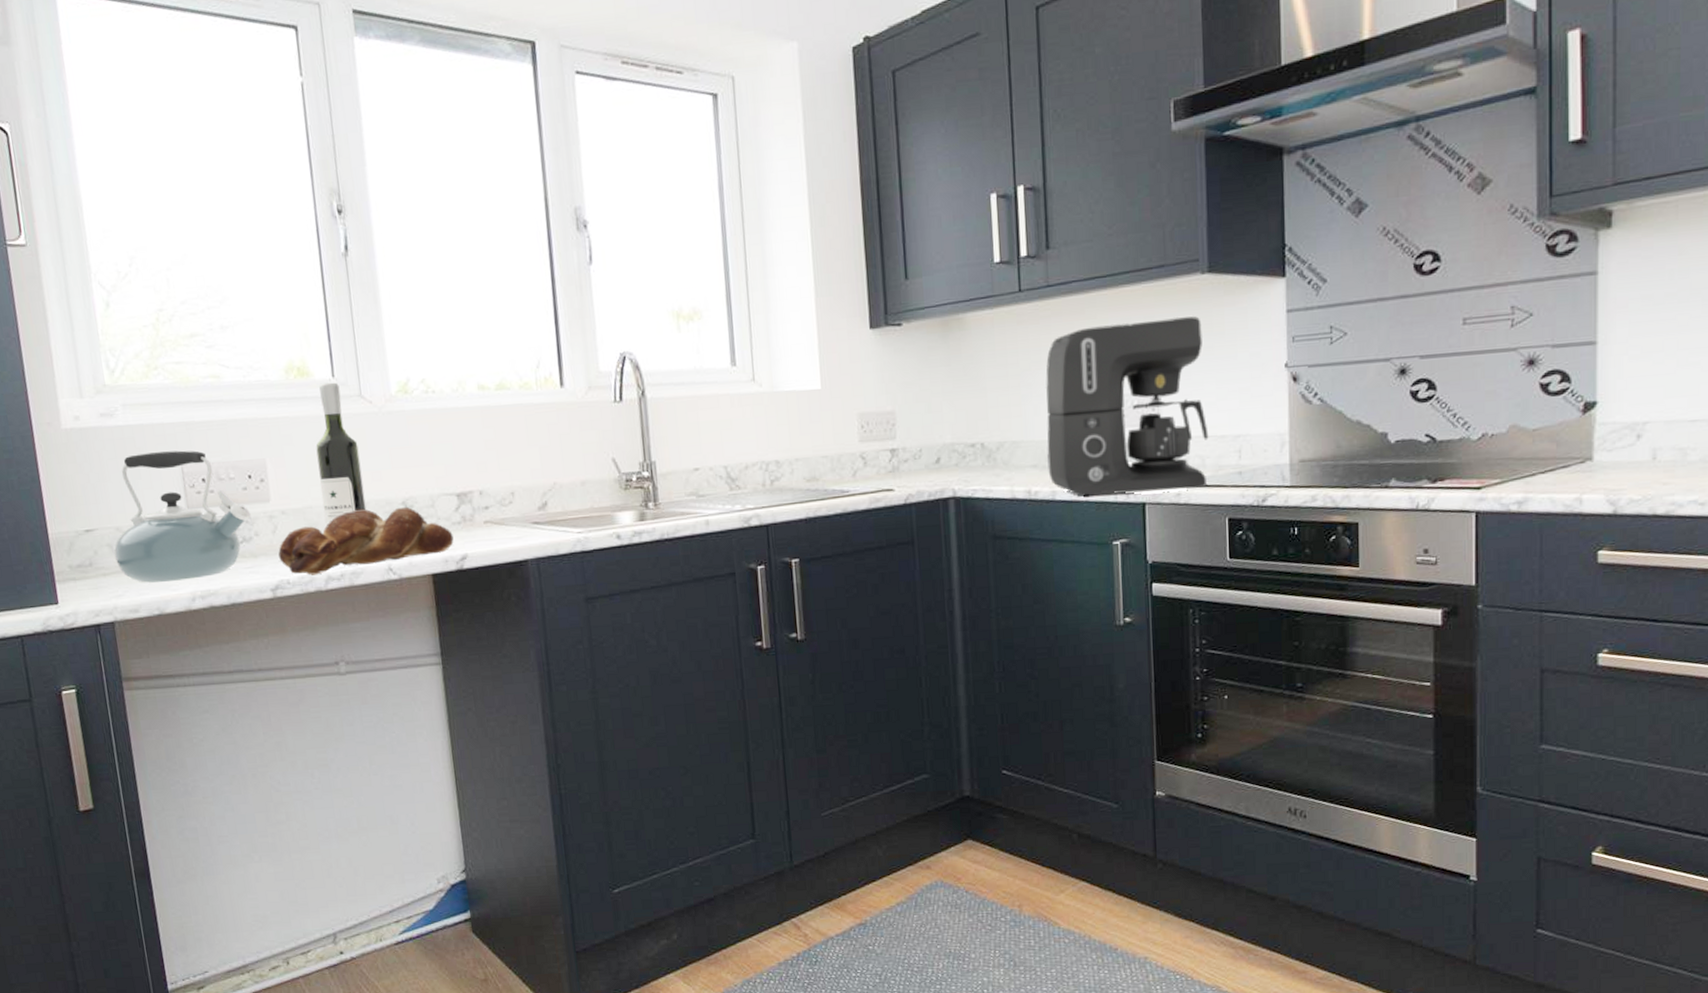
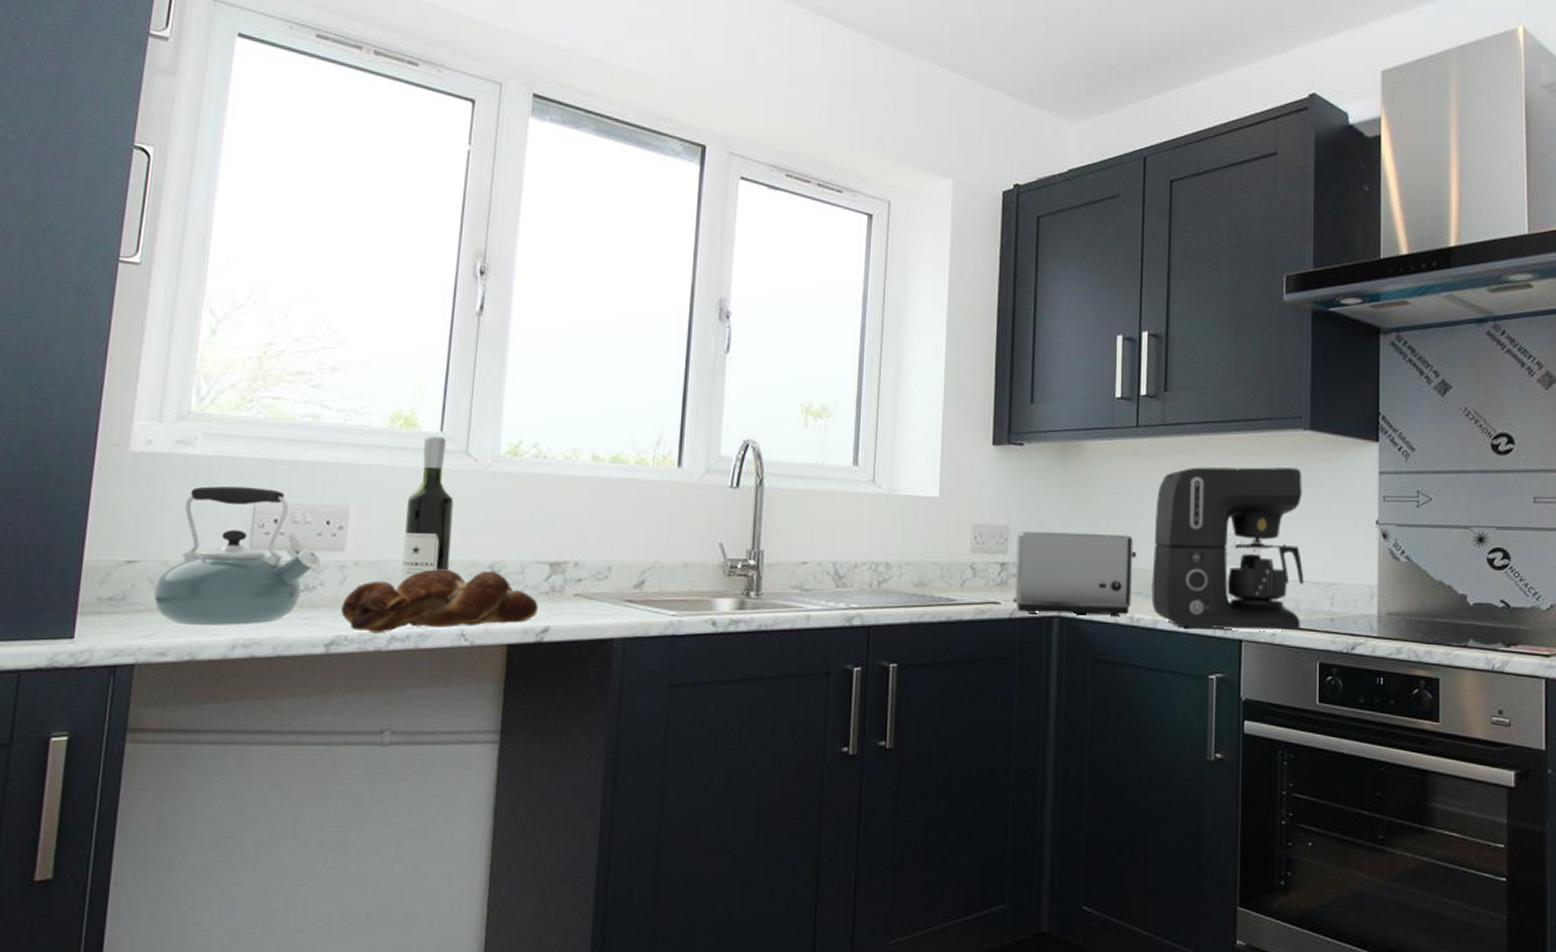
toaster: none [904,407,1030,497] -> present [1013,531,1137,616]

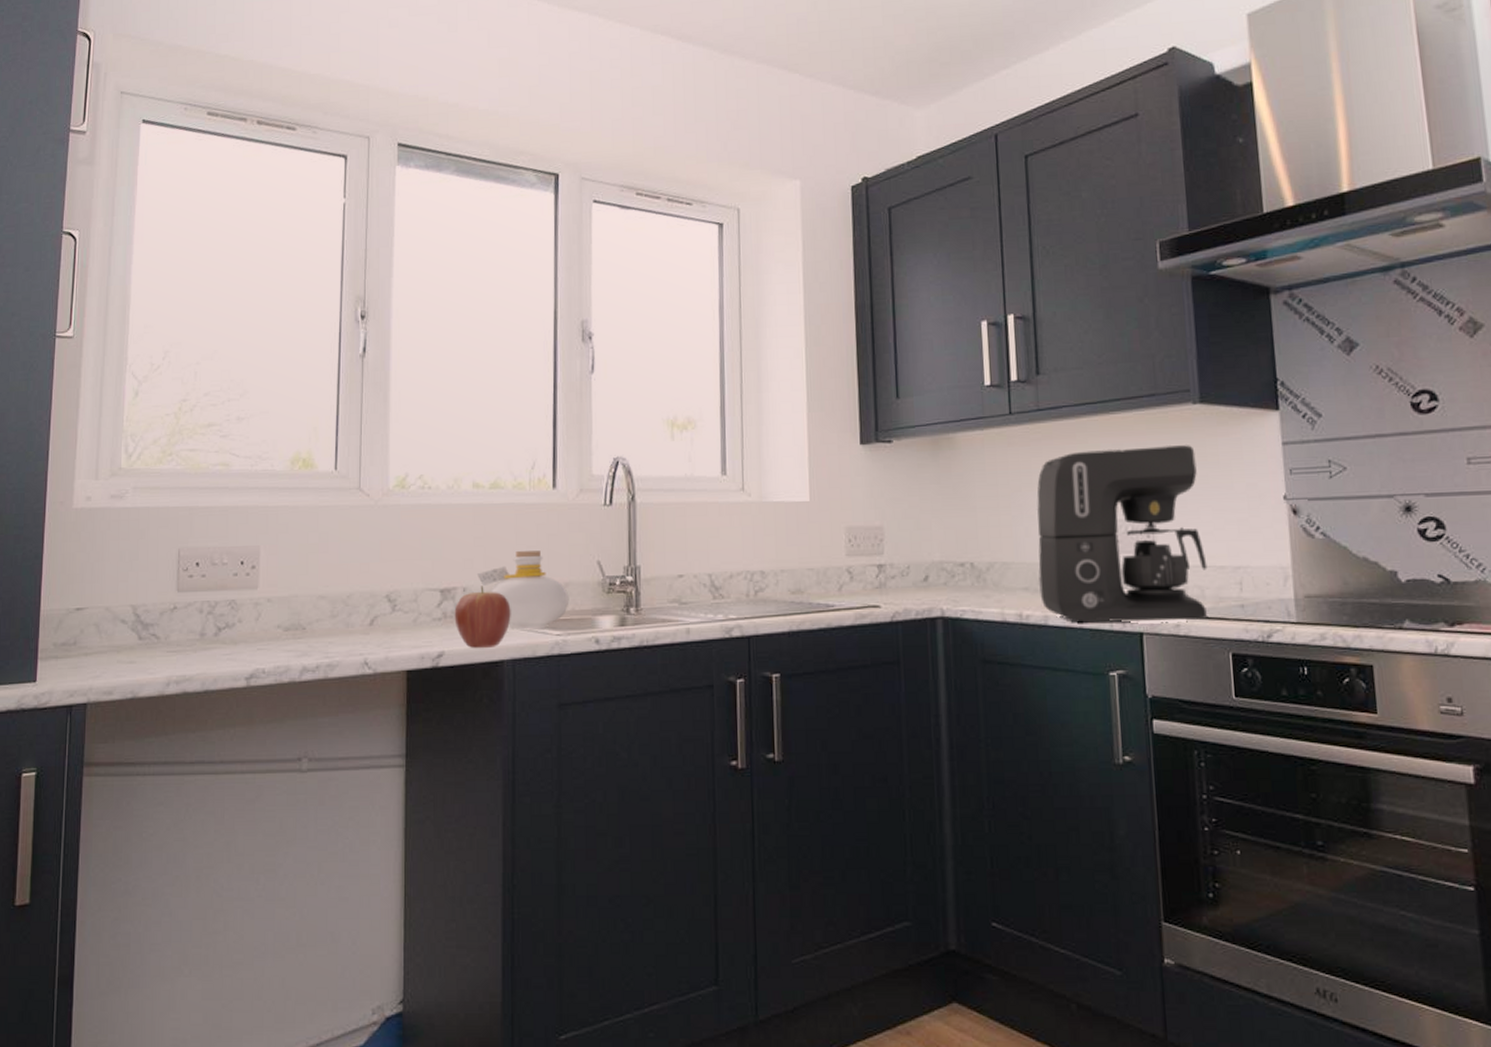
kettle: present [154,486,320,625] -> none [100,534,237,665]
bread loaf: present [341,569,538,634] -> none [258,600,432,666]
bottle: present [400,436,454,583] -> none [308,474,350,616]
fruit: none [563,561,625,626] -> present [454,586,511,649]
bottle: none [591,528,688,609] -> present [478,551,570,630]
toaster: present [1013,531,1137,616] -> none [892,528,1021,615]

